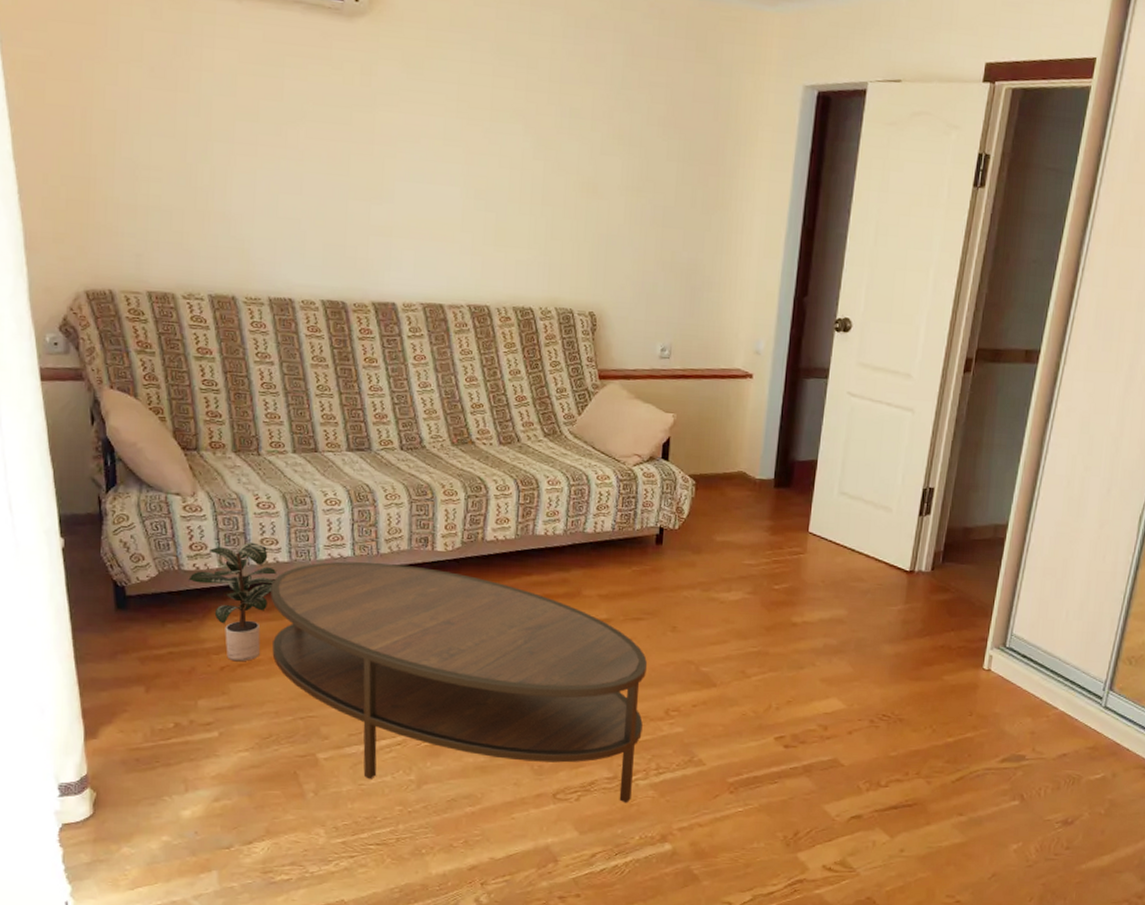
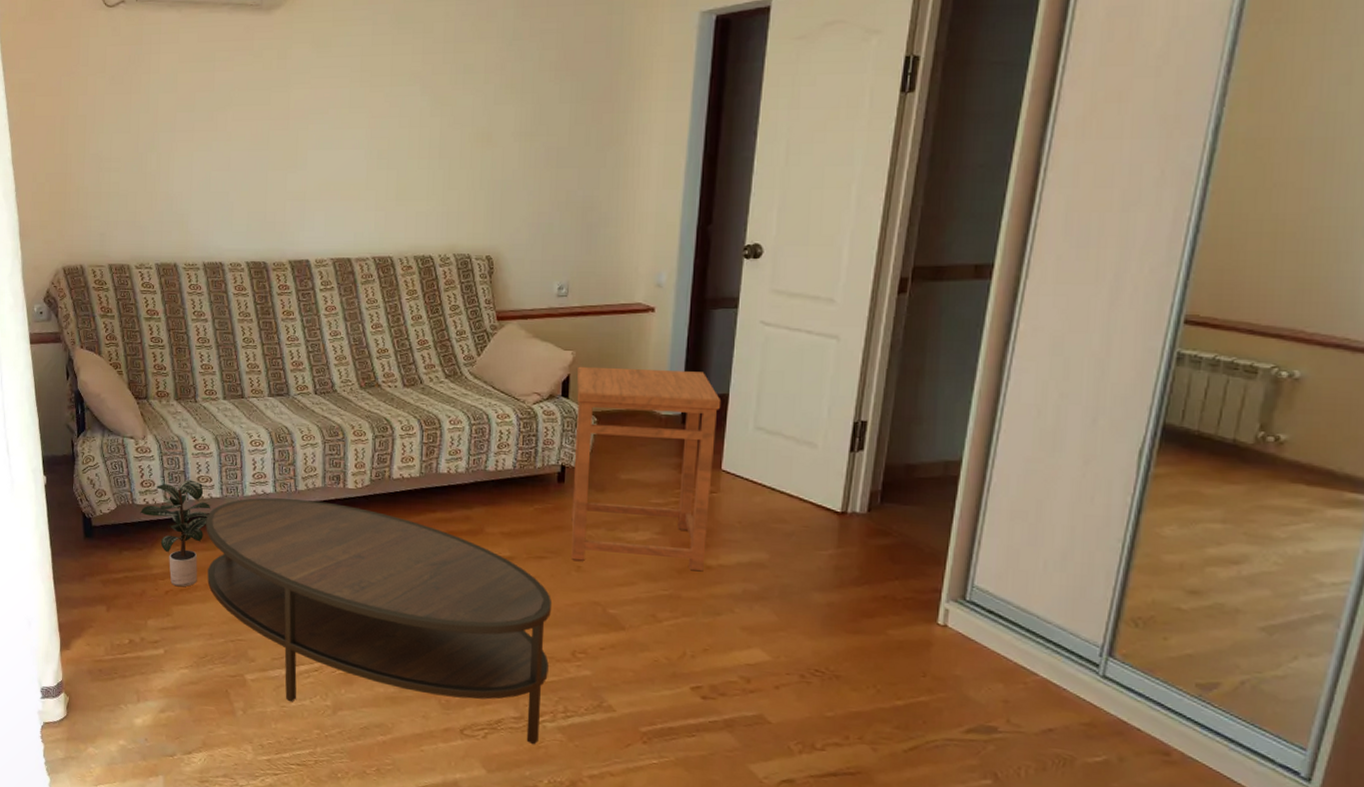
side table: none [667,429,811,629] -> present [571,366,722,572]

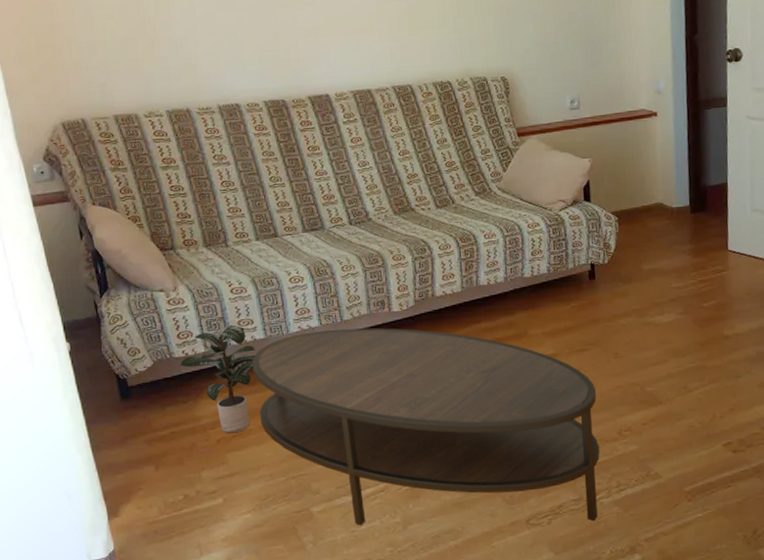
side table: present [571,366,722,572] -> none [596,166,723,348]

